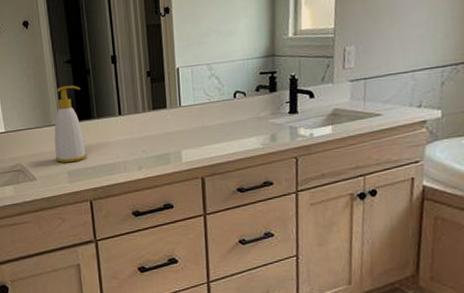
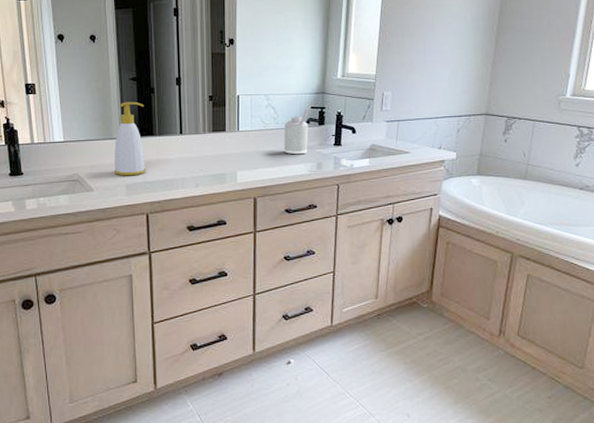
soap dispenser: none [230,74,259,128] -> present [284,108,309,155]

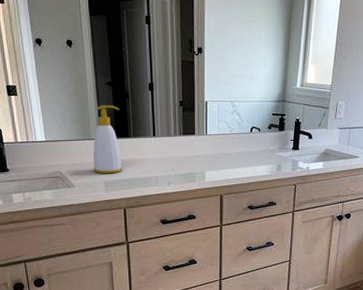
soap dispenser: present [284,108,309,155] -> none [247,114,271,157]

